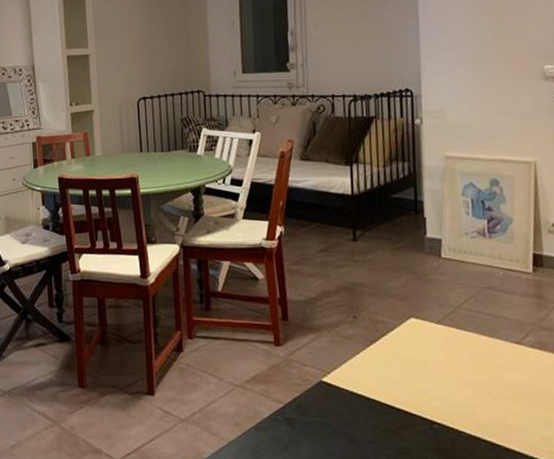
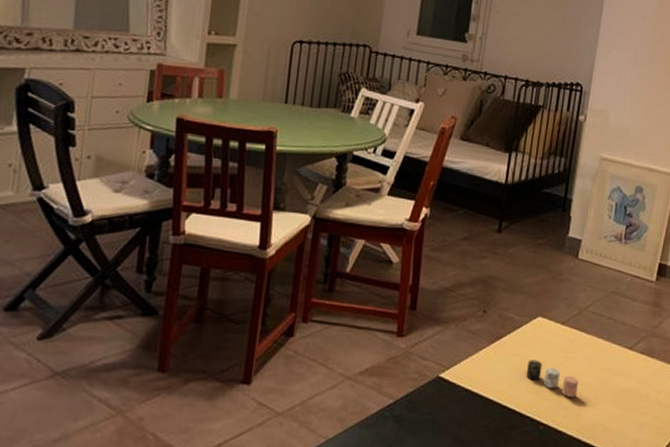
candle: none [408,360,467,395] -> present [525,359,578,397]

